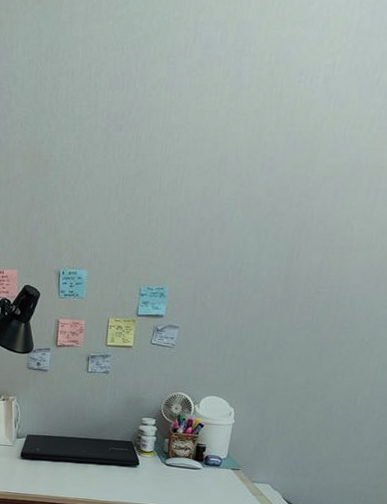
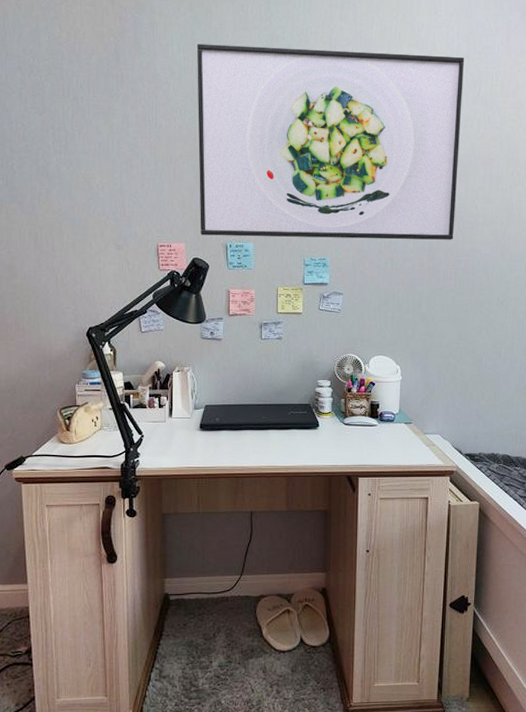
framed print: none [33,34,366,268] -> present [196,43,465,240]

